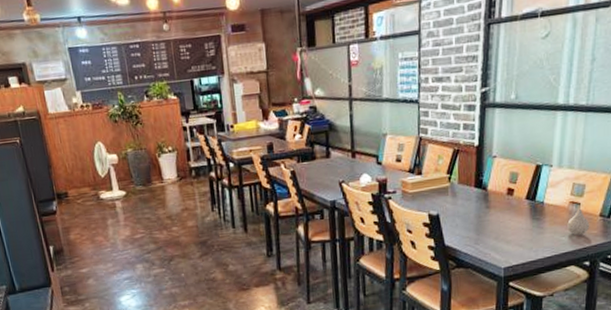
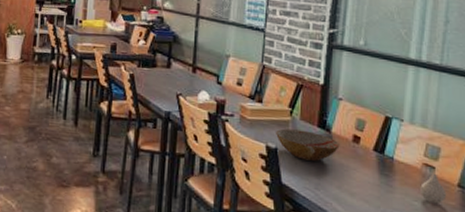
bowl: none [437,192,496,220] -> present [276,128,340,161]

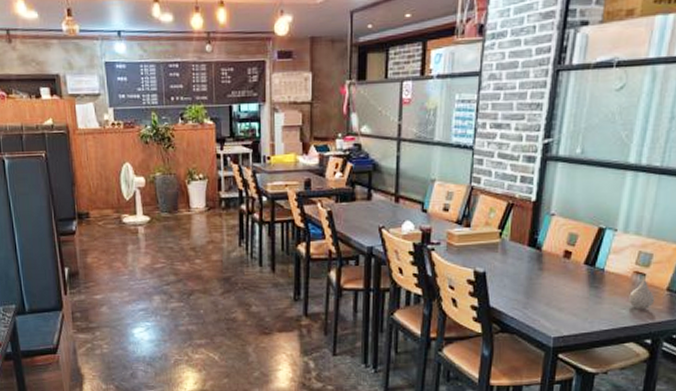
bowl: present [276,128,340,161] -> none [484,251,550,281]

